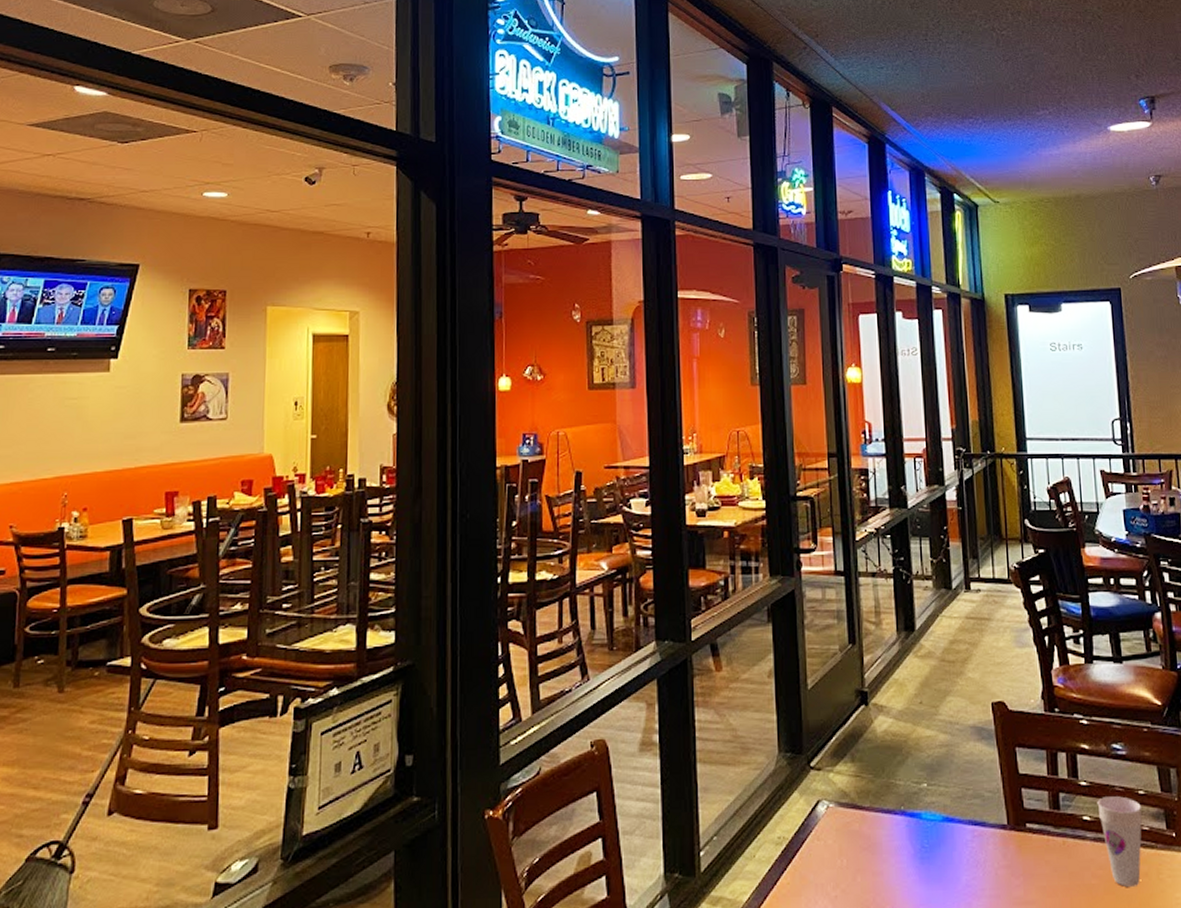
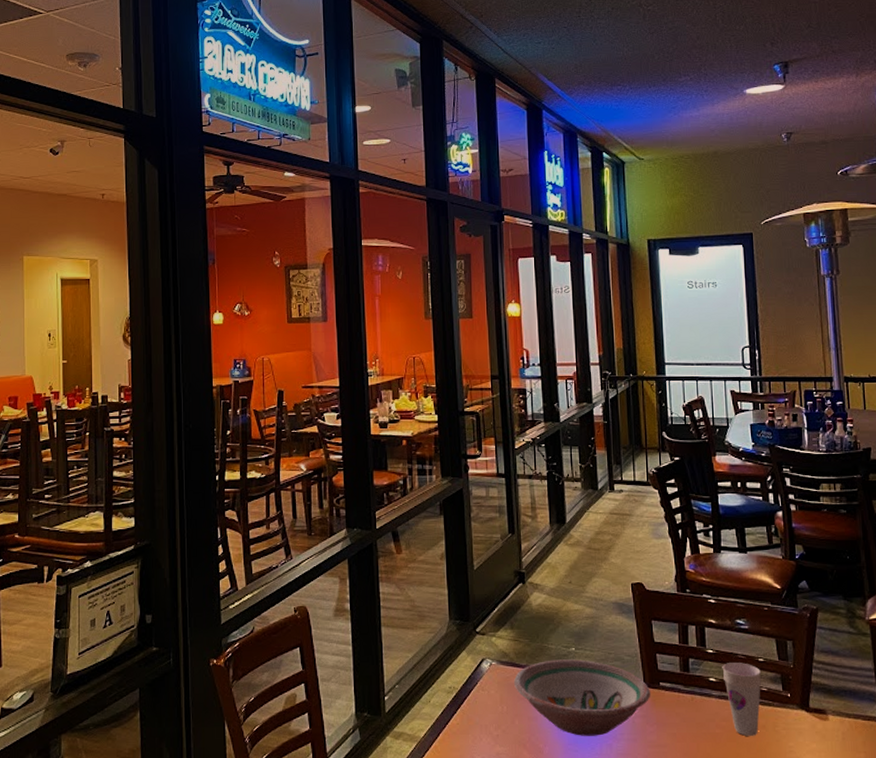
bowl: none [856,797,1017,894] -> present [514,659,651,736]

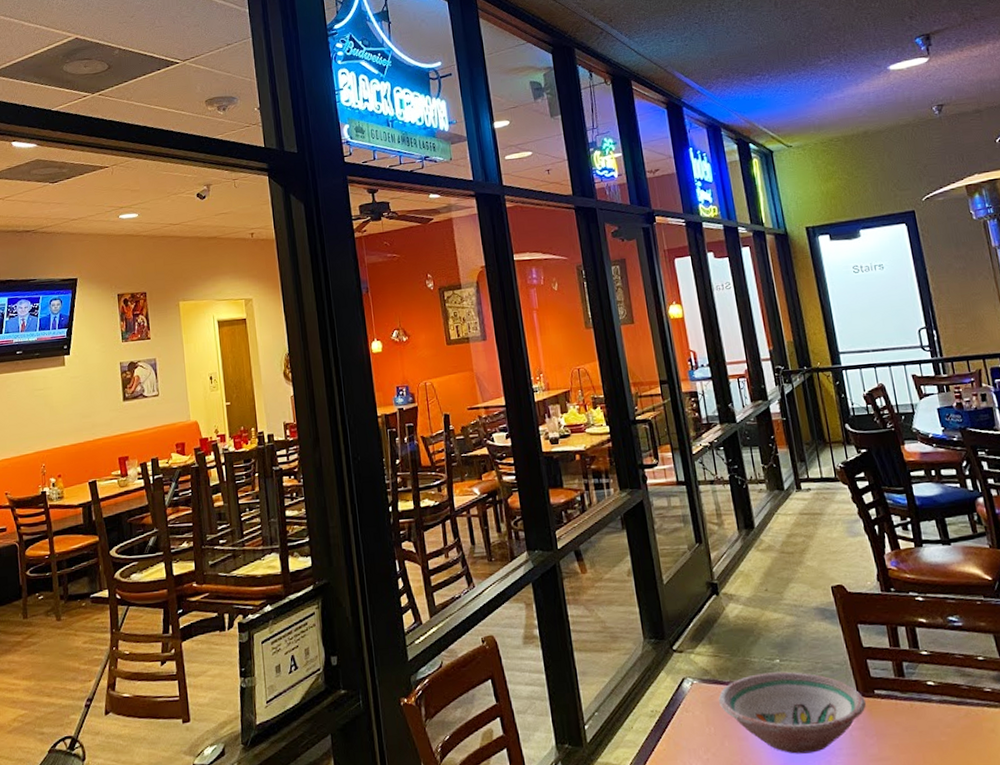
cup: present [722,663,762,736] -> none [939,662,987,742]

